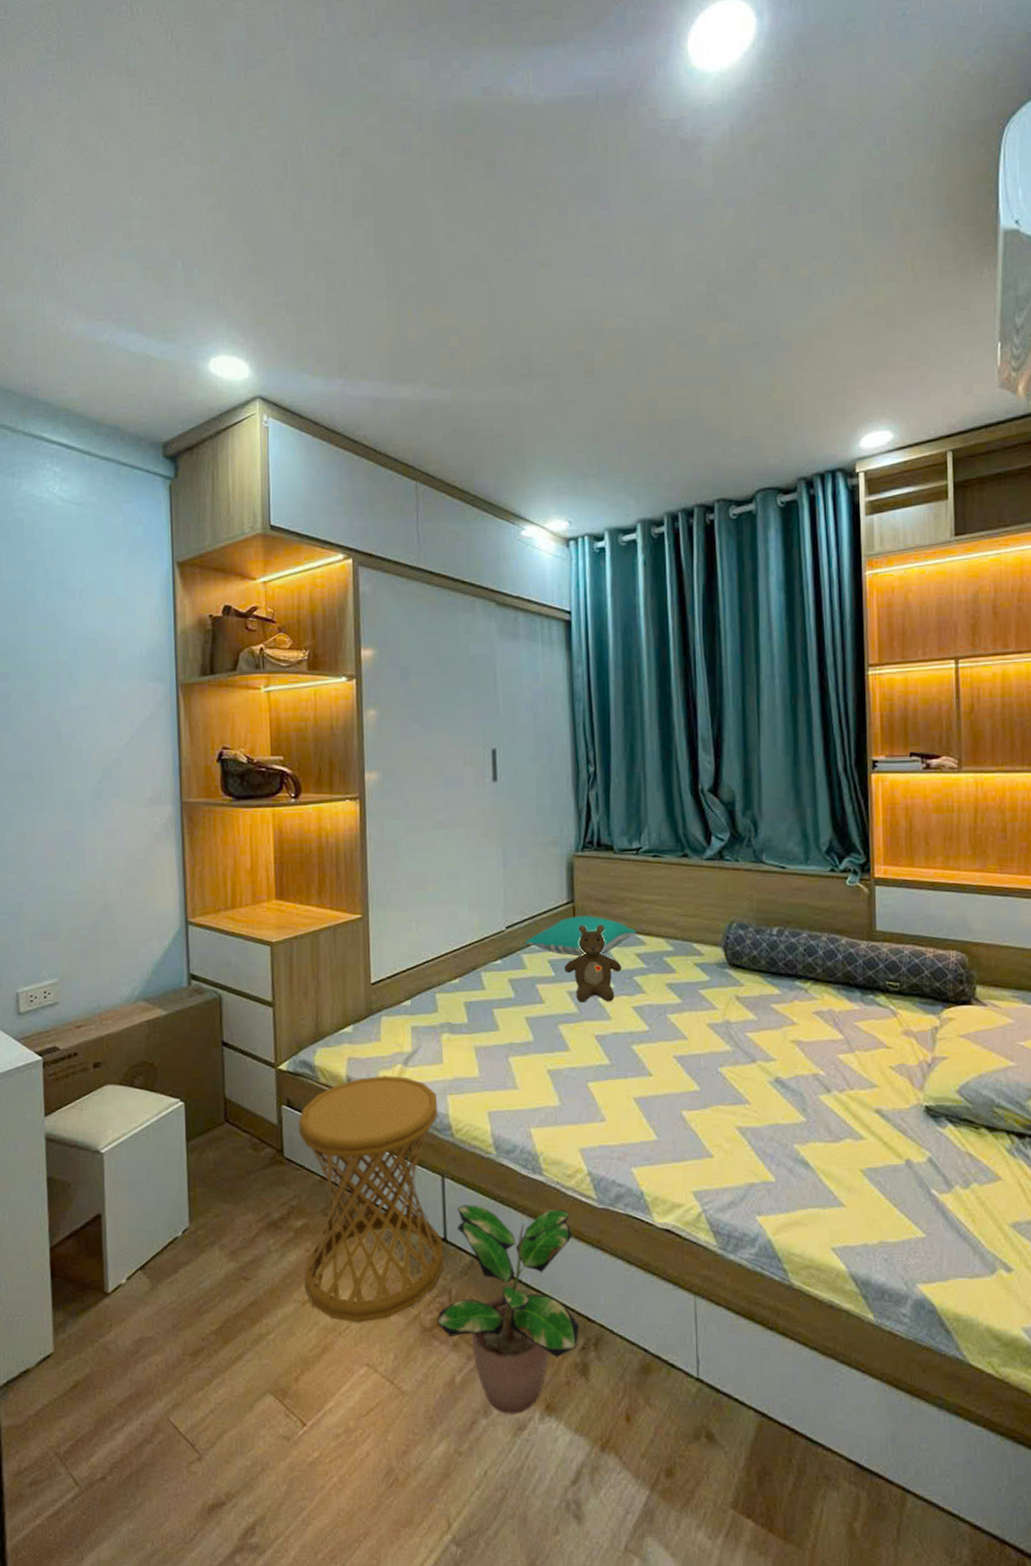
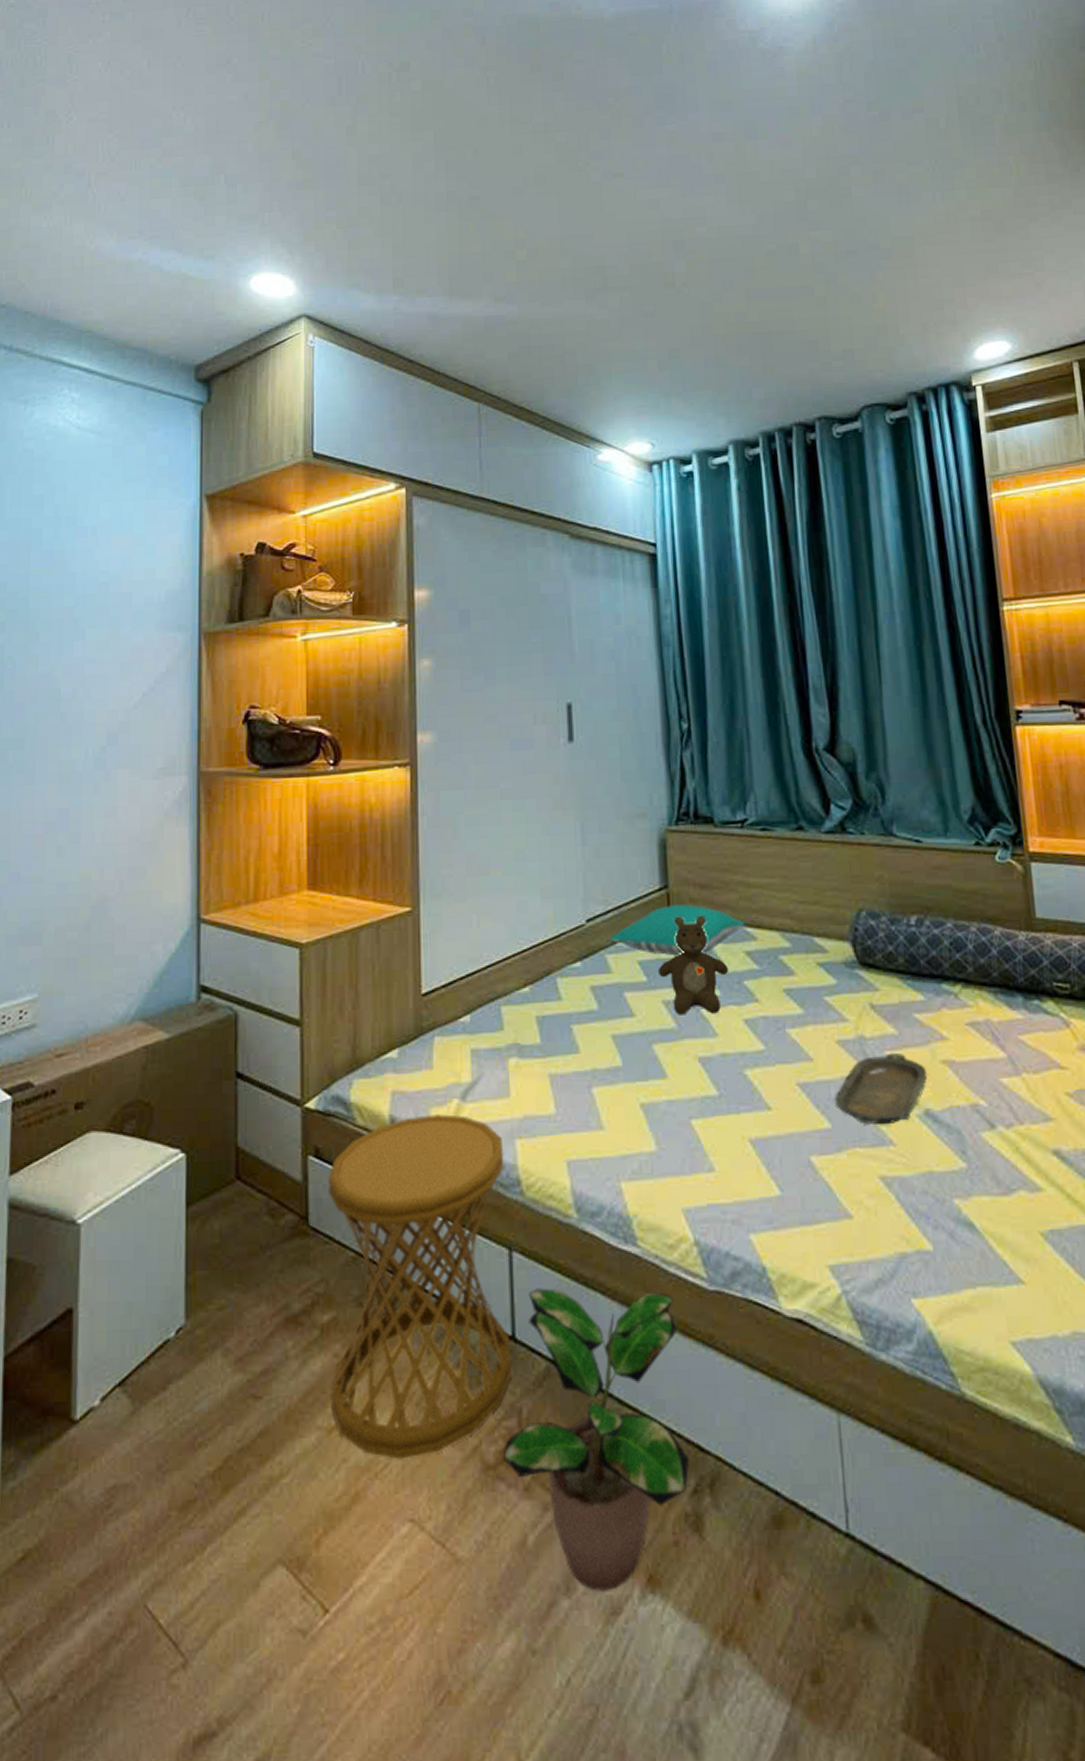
serving tray: none [703,1033,779,1089] -> present [834,1052,928,1126]

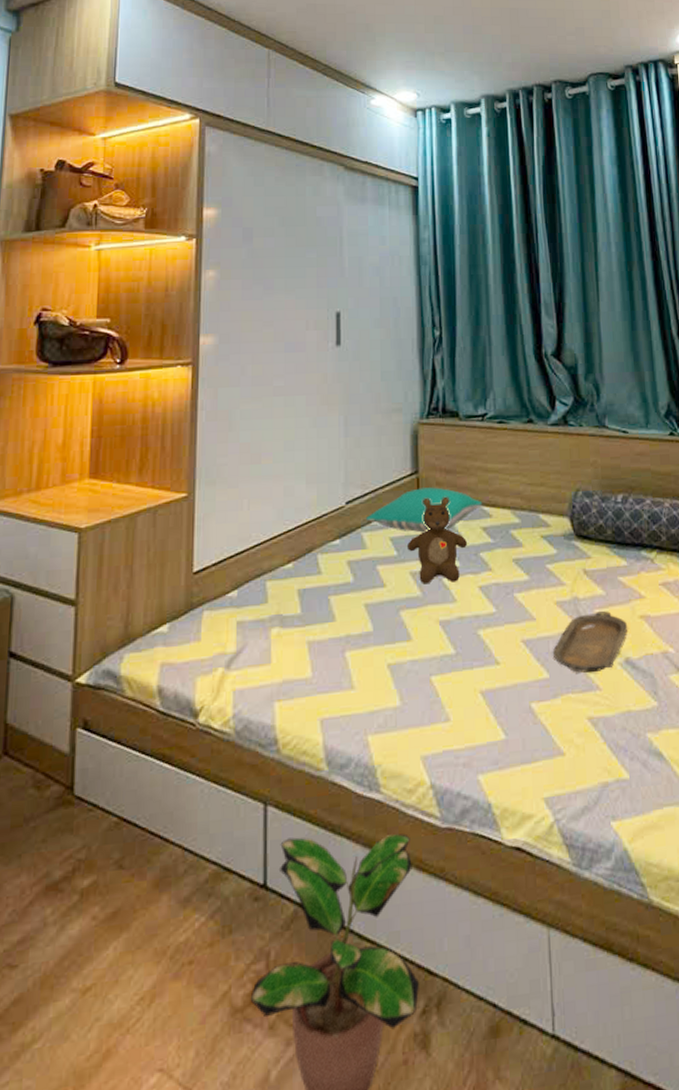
side table: present [329,1114,511,1459] -> none [86,682,263,1013]

